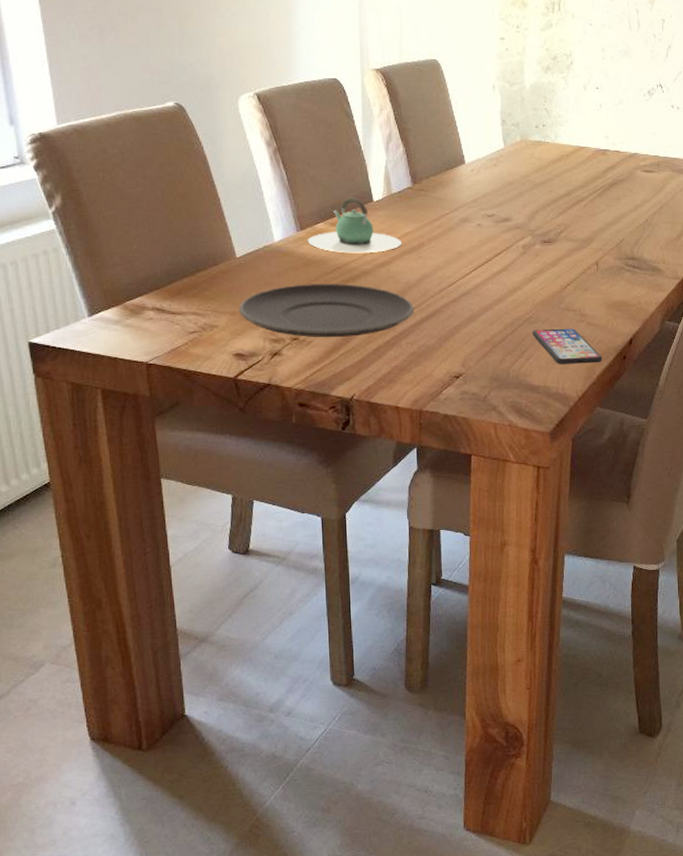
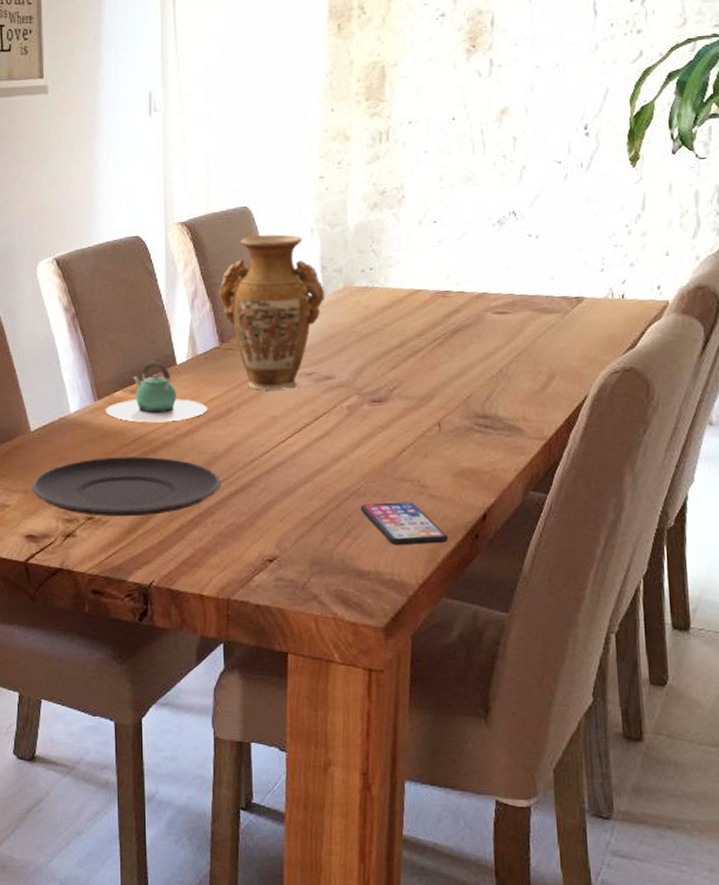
vase: none [411,87,505,228] -> present [219,234,326,390]

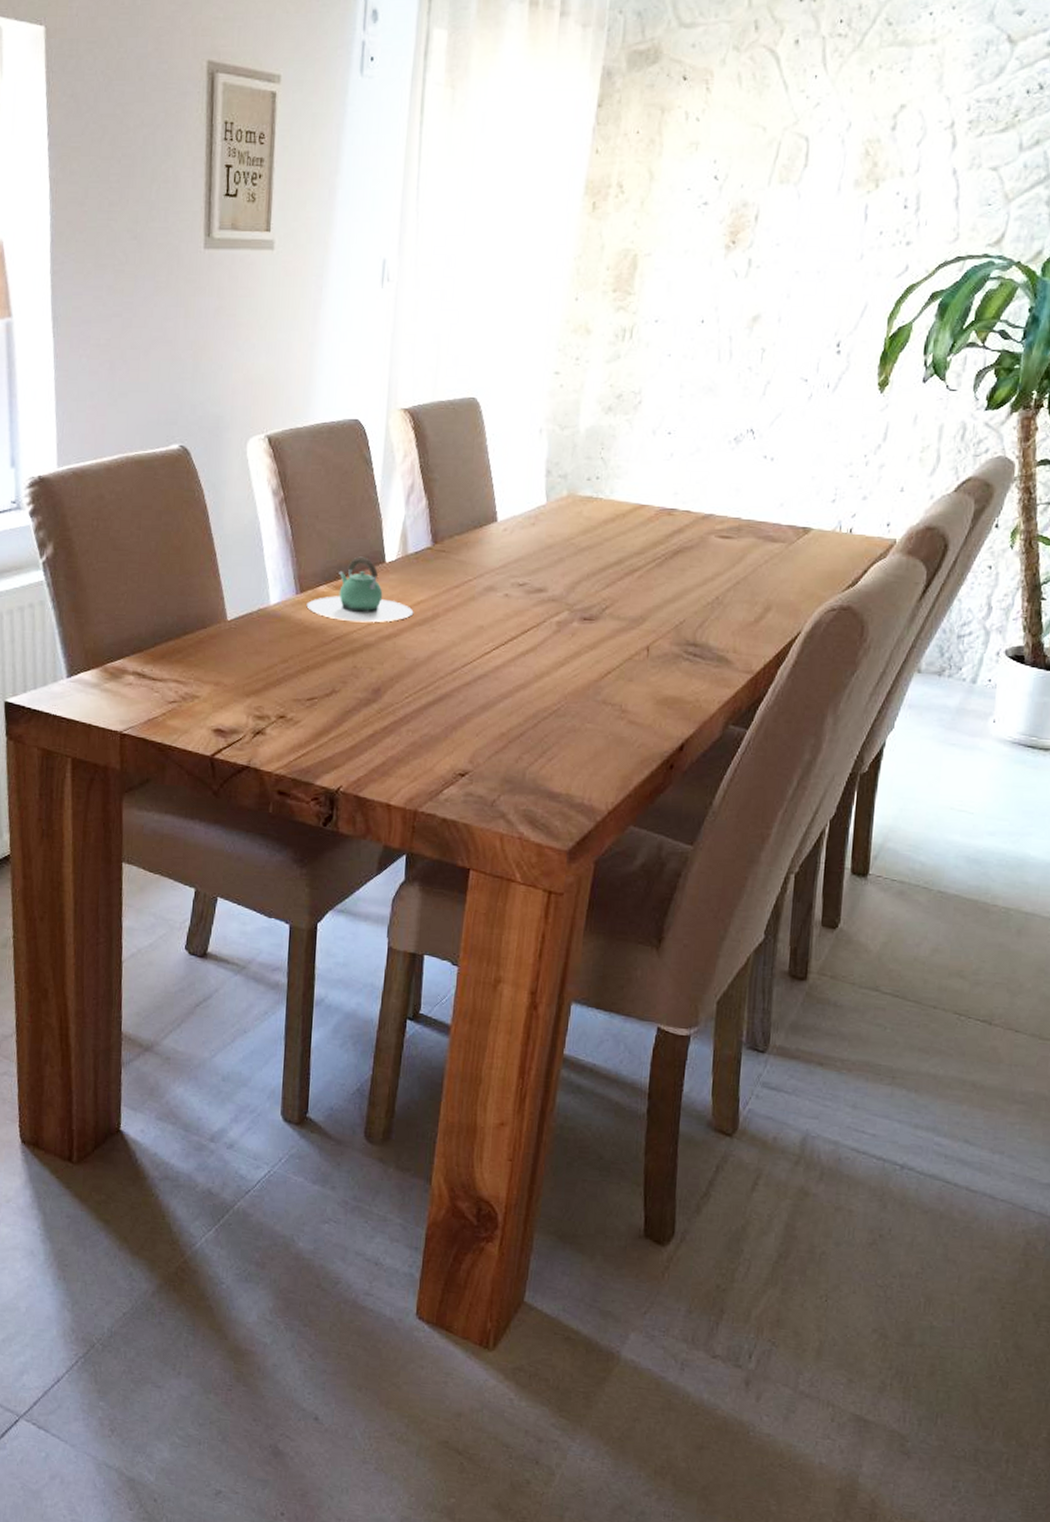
plate: present [31,456,222,517] -> none [223,654,421,719]
vase: present [219,234,326,390] -> none [437,430,548,599]
smartphone: present [360,502,449,545] -> none [558,725,643,771]

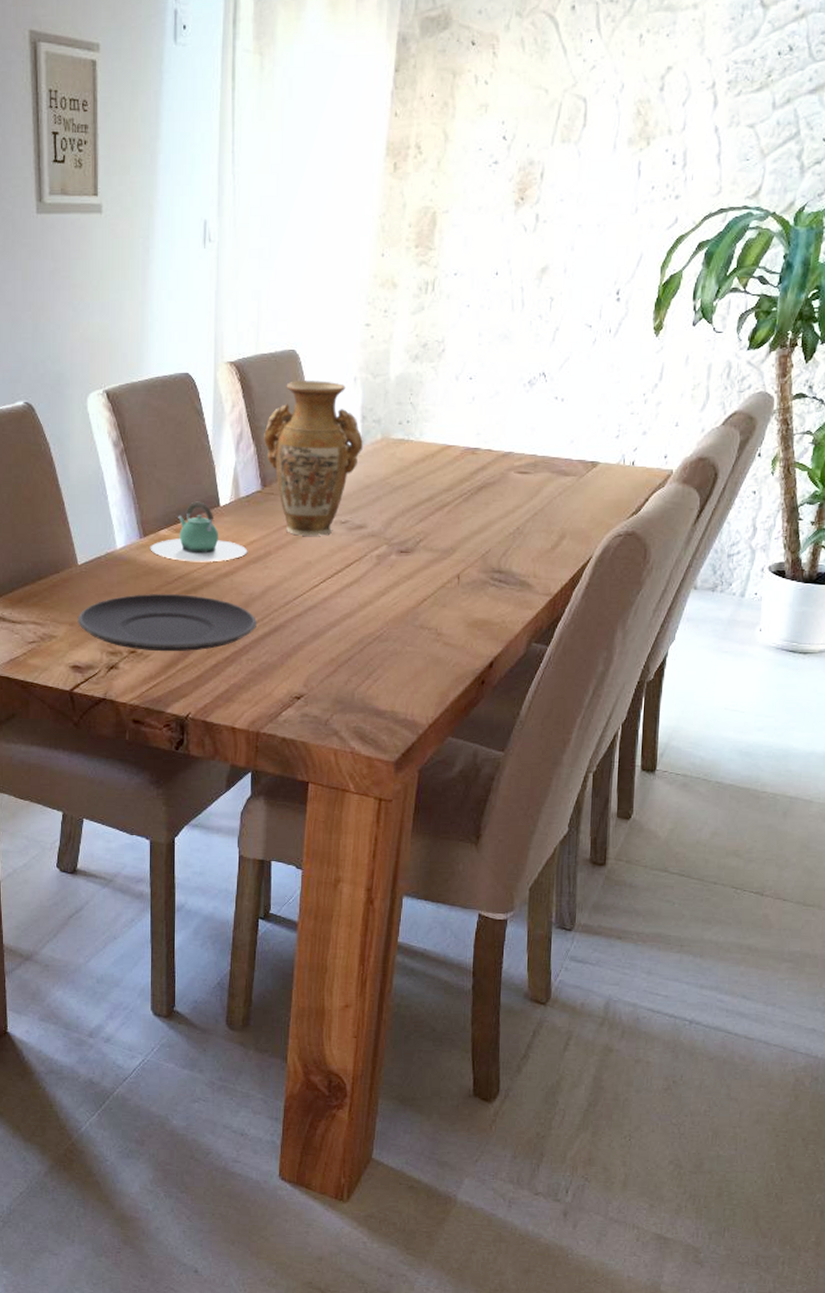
plate: none [223,654,421,719] -> present [77,594,258,652]
vase: none [437,430,548,599] -> present [264,381,364,536]

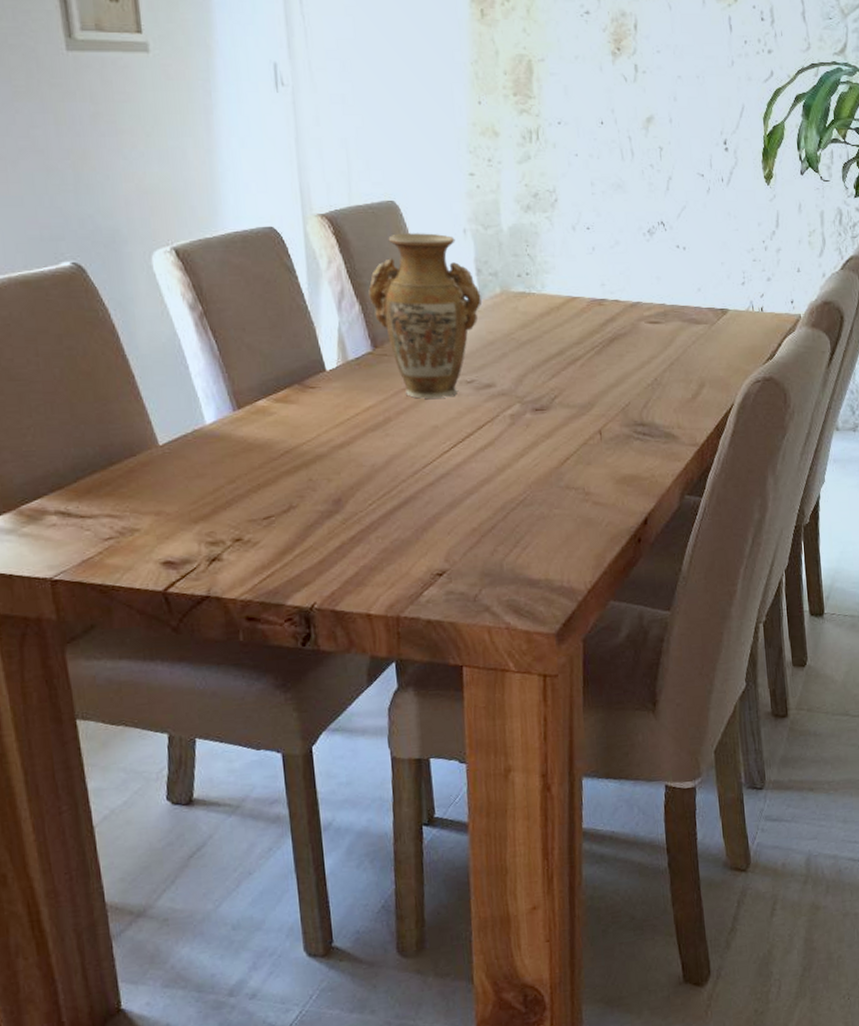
plate: present [77,594,258,652] -> none [164,470,384,537]
teapot: present [150,501,248,562] -> none [246,366,364,434]

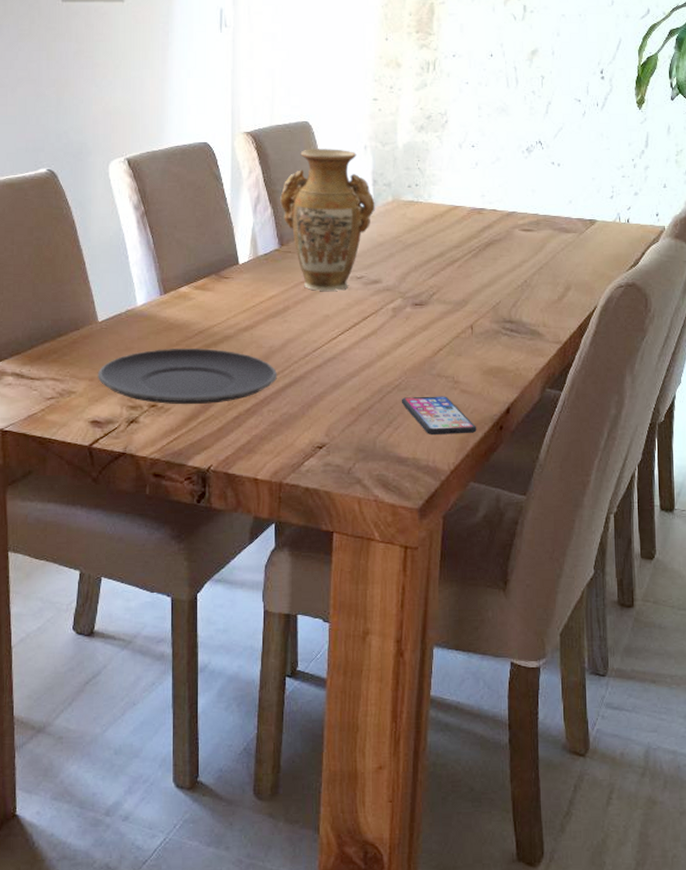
plate: none [164,470,384,537] -> present [97,348,278,405]
smartphone: none [527,509,614,553] -> present [401,396,477,434]

